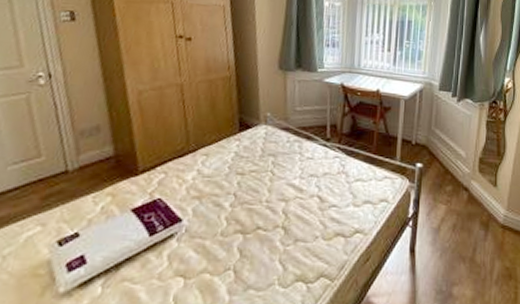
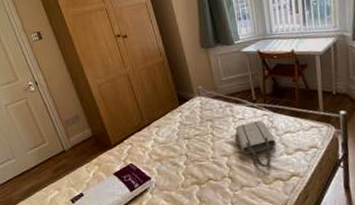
tote bag: none [300,162,344,220] -> present [236,120,276,168]

